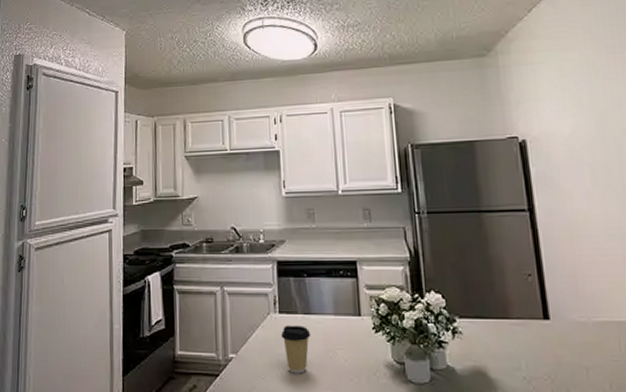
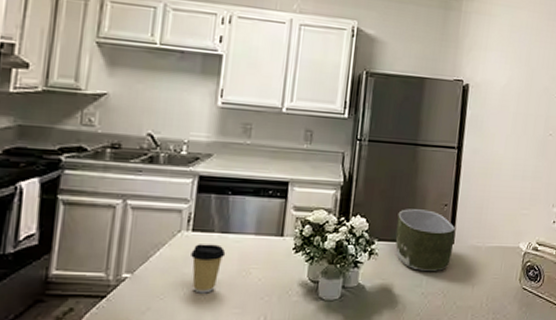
bowl: none [475,281,551,352] -> present [395,209,456,271]

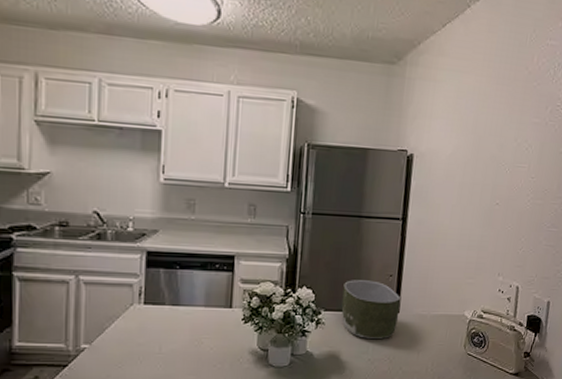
coffee cup: present [191,244,226,294] -> none [145,316,178,362]

